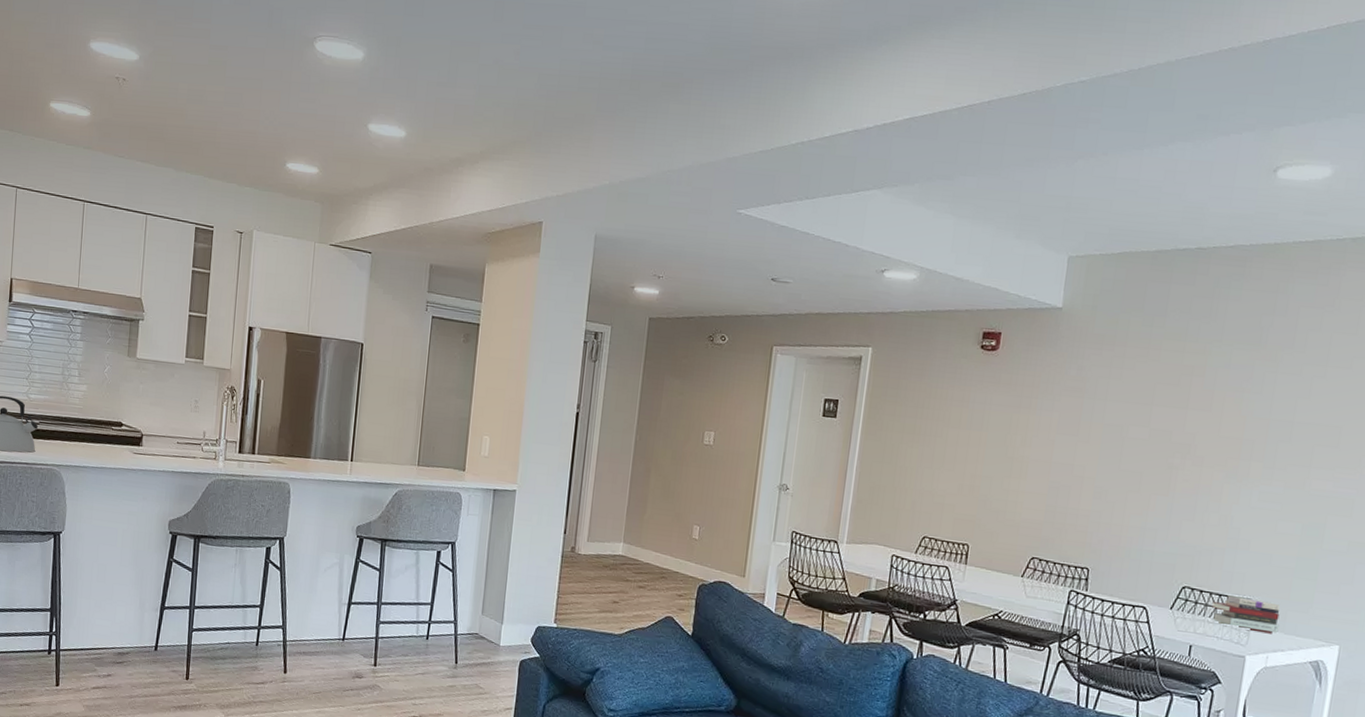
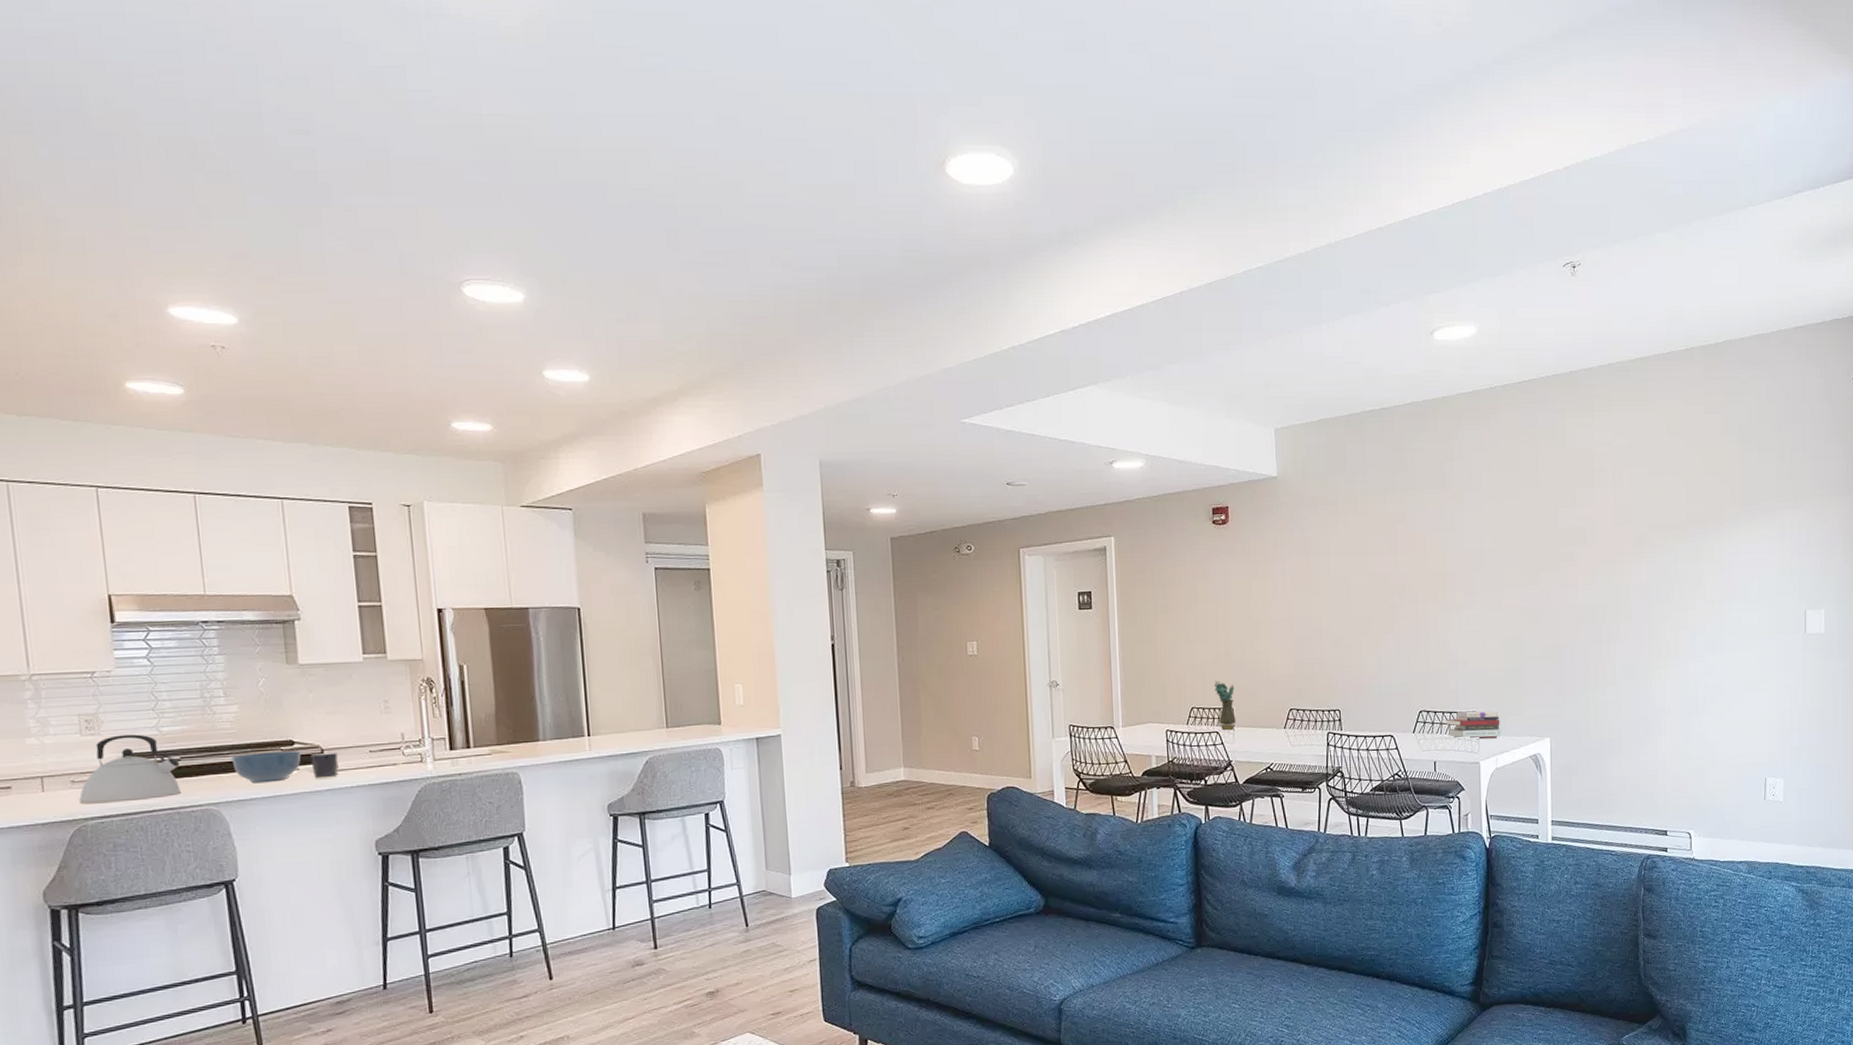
bowl: none [75,427,126,456] -> present [232,751,301,784]
mug: none [132,437,153,462] -> present [310,753,339,780]
vase: none [949,512,974,569] -> present [1214,680,1237,731]

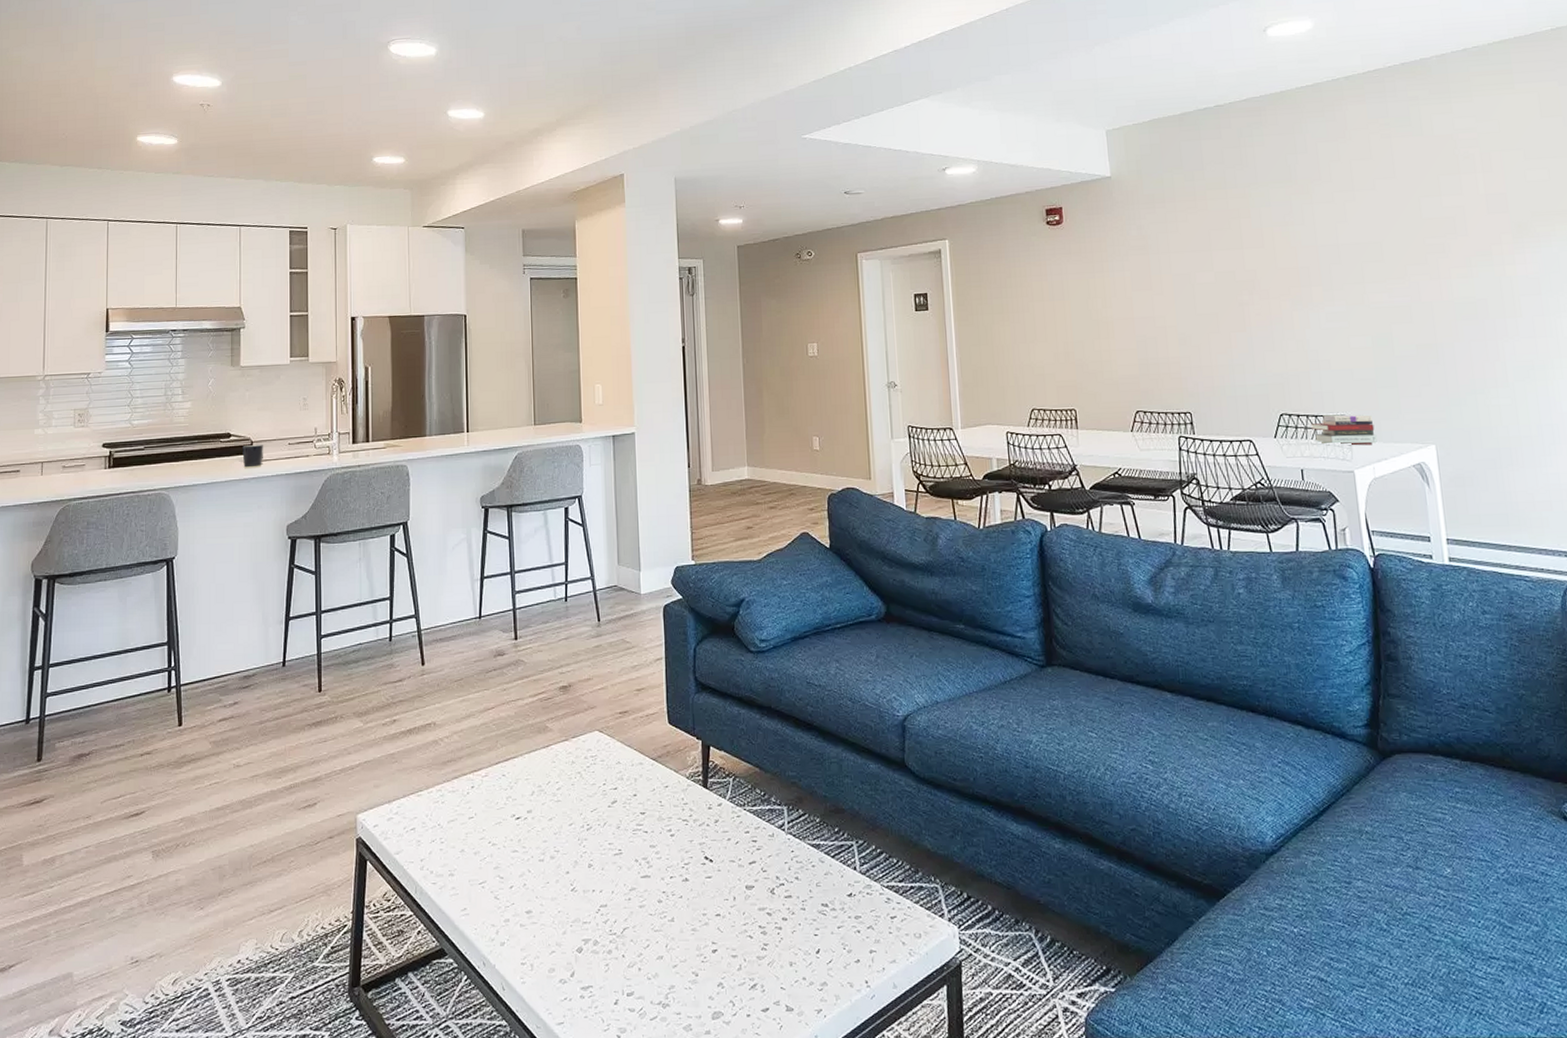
kettle: present [78,734,182,805] -> none [66,426,144,487]
bowl: present [232,751,301,784] -> none [182,442,235,471]
vase: present [1214,680,1237,731] -> none [1054,381,1080,434]

